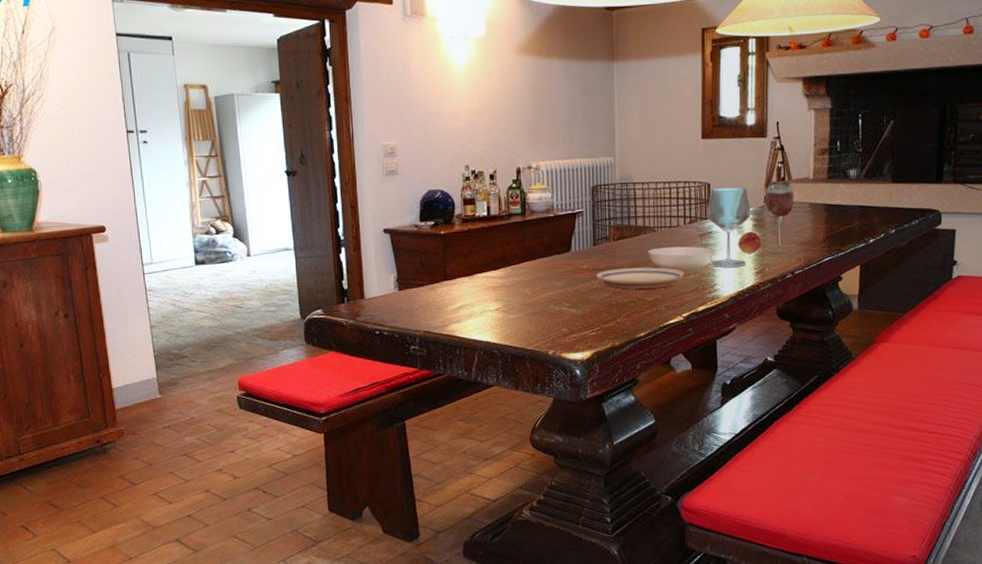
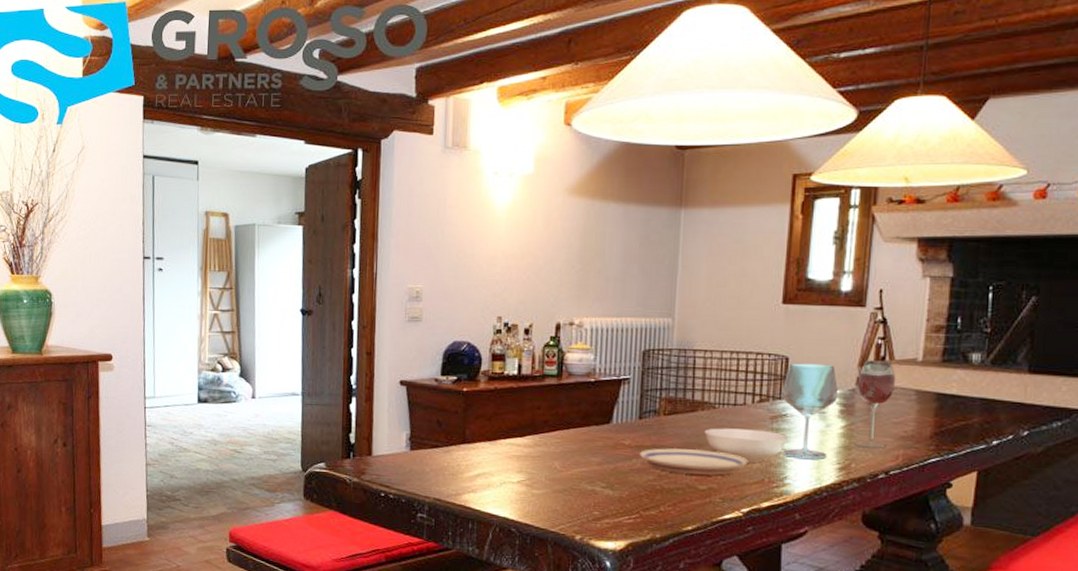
fruit: present [738,231,762,254] -> none [818,418,850,445]

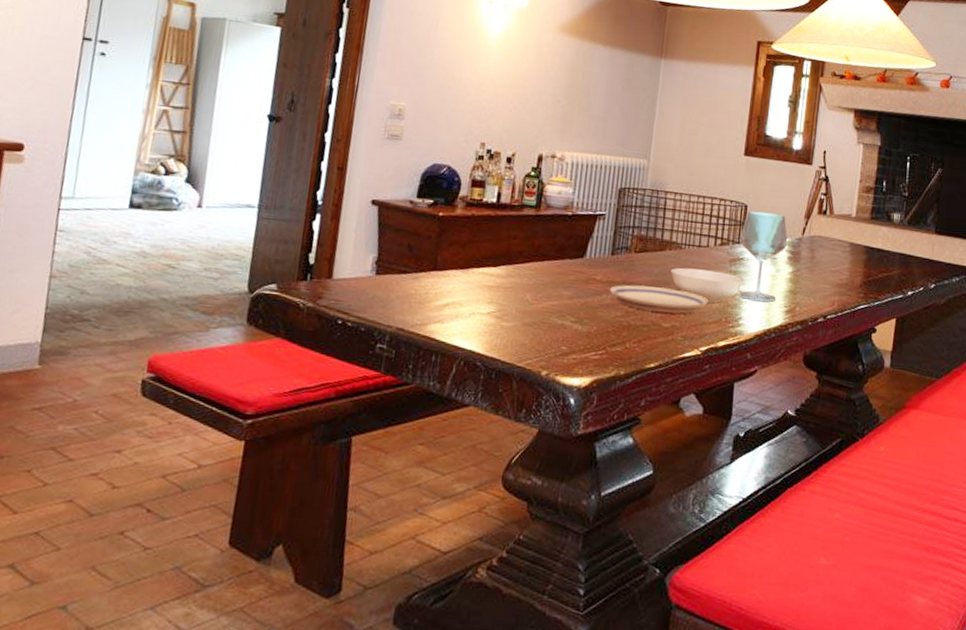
wineglass: present [855,360,896,449] -> none [800,212,835,295]

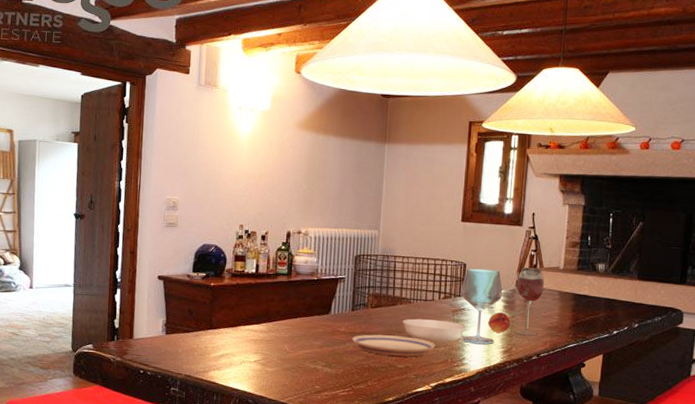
fruit: none [769,264,796,289] -> present [488,312,511,333]
wineglass: none [800,212,835,295] -> present [515,267,545,337]

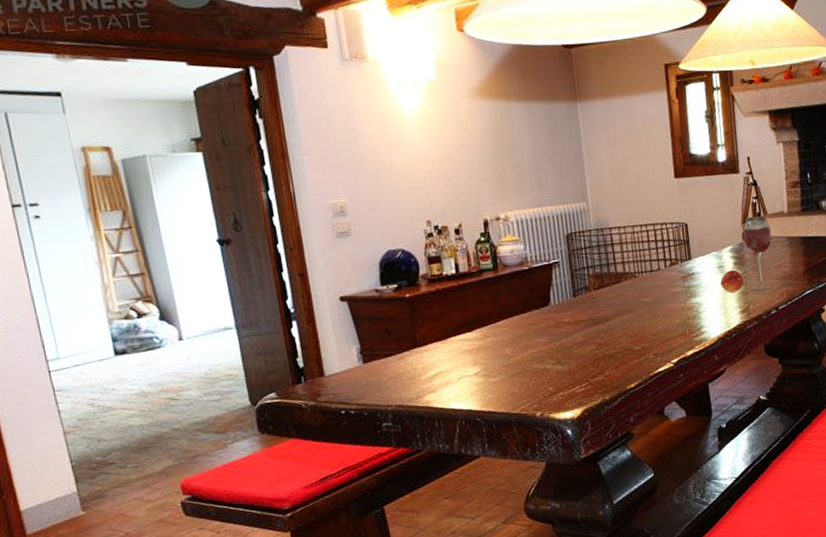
plate: present [352,334,436,357] -> none [579,314,671,340]
bowl: present [402,318,465,347] -> none [630,289,698,319]
wine glass: present [460,268,503,345] -> none [686,225,731,309]

